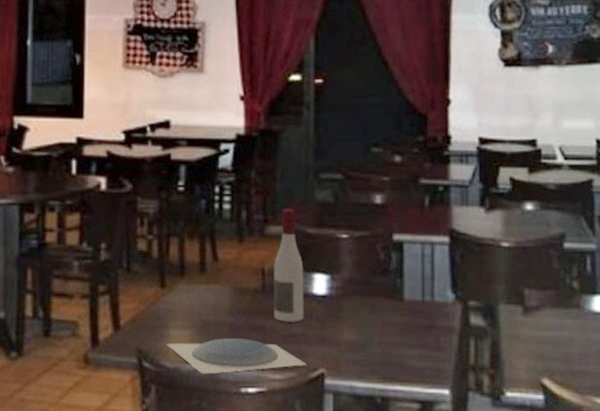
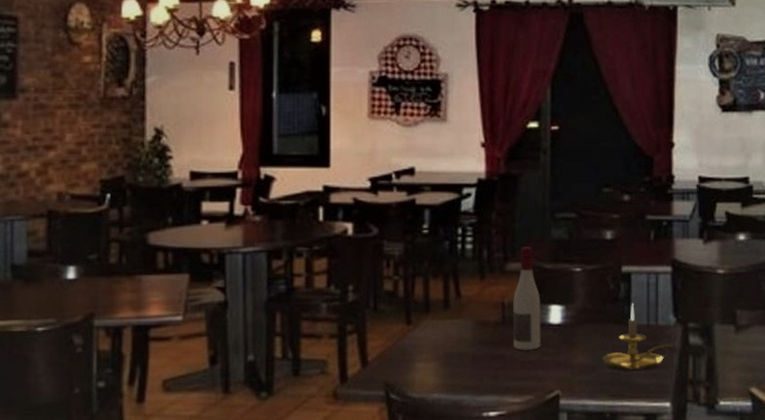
plate: present [166,338,307,374] -> none [412,367,543,402]
candle holder: none [372,276,452,352] -> present [602,303,673,371]

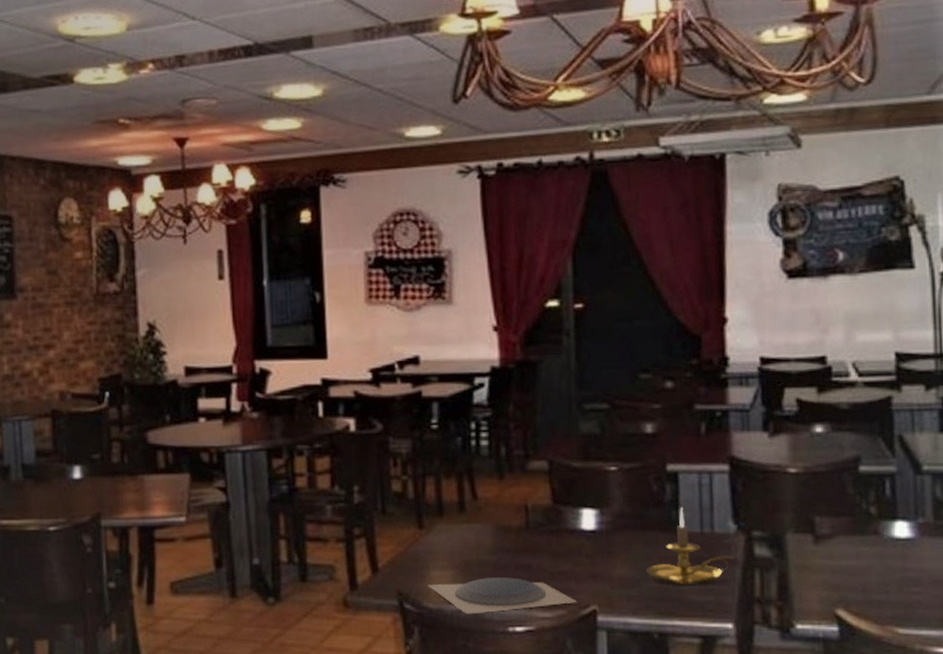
plate: none [412,367,543,402] -> present [427,577,577,614]
wine bottle: present [513,246,541,350] -> none [537,442,572,559]

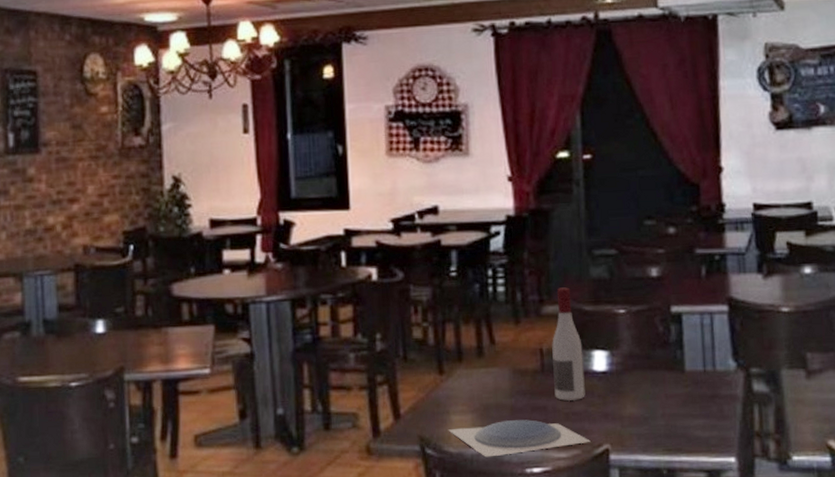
wine bottle: none [537,442,572,559] -> present [552,287,585,401]
candle holder: present [647,507,735,586] -> none [655,347,735,423]

